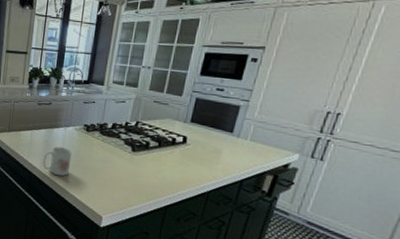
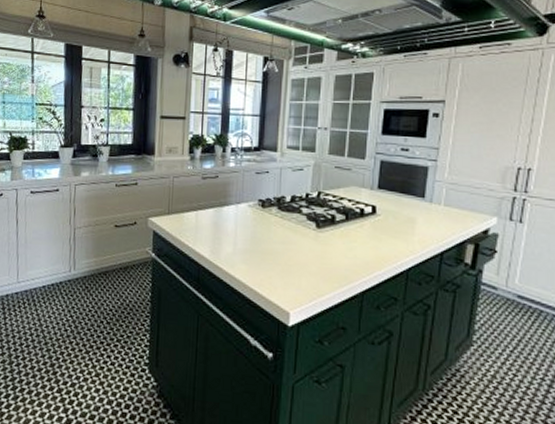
mug: present [42,146,72,177] -> none [212,229,247,266]

